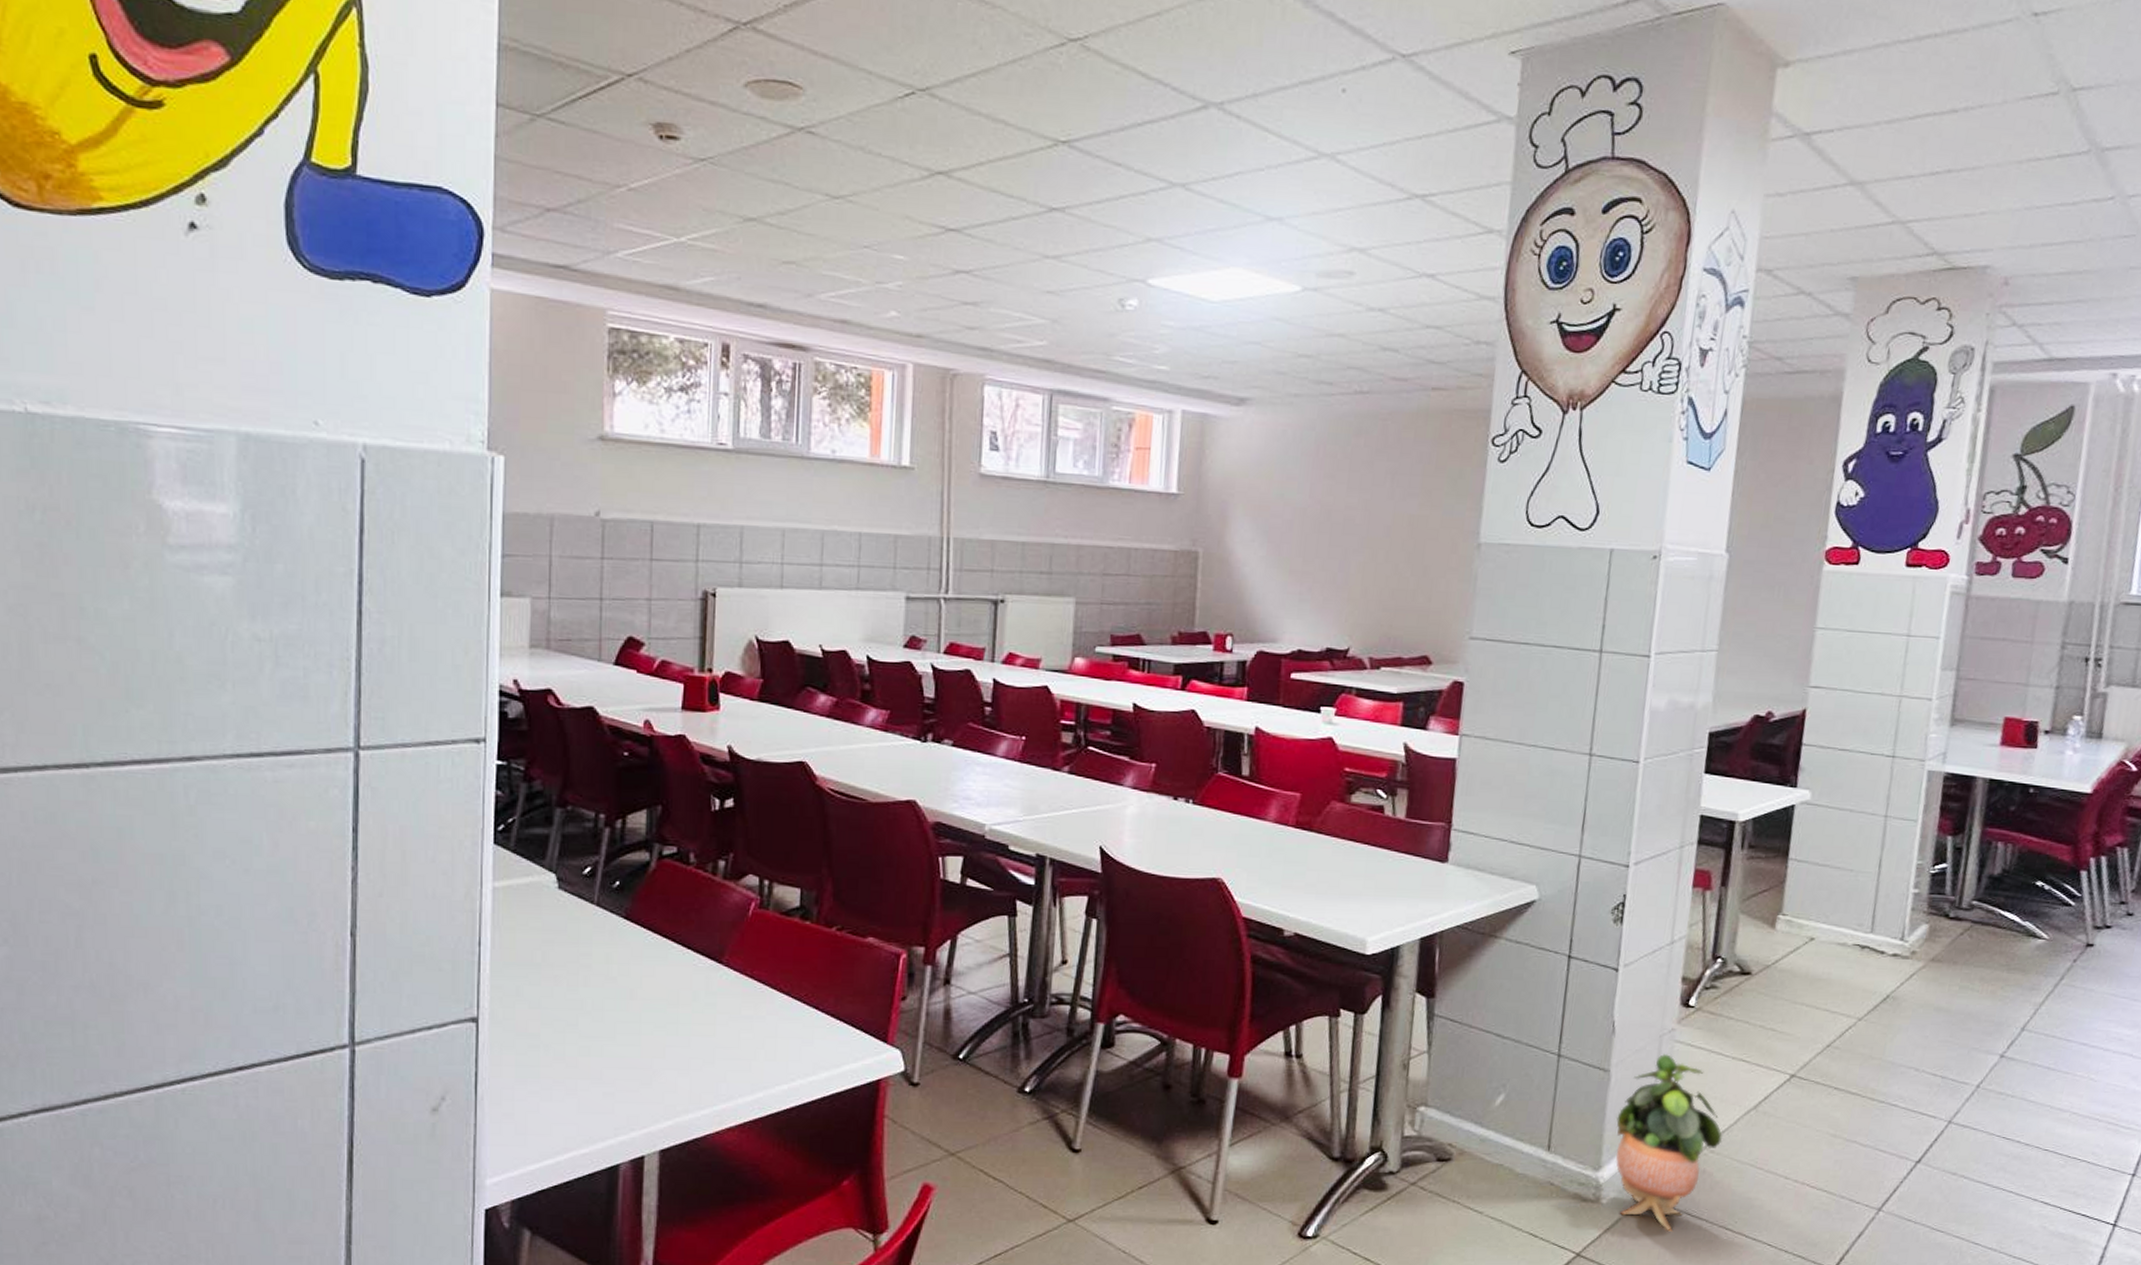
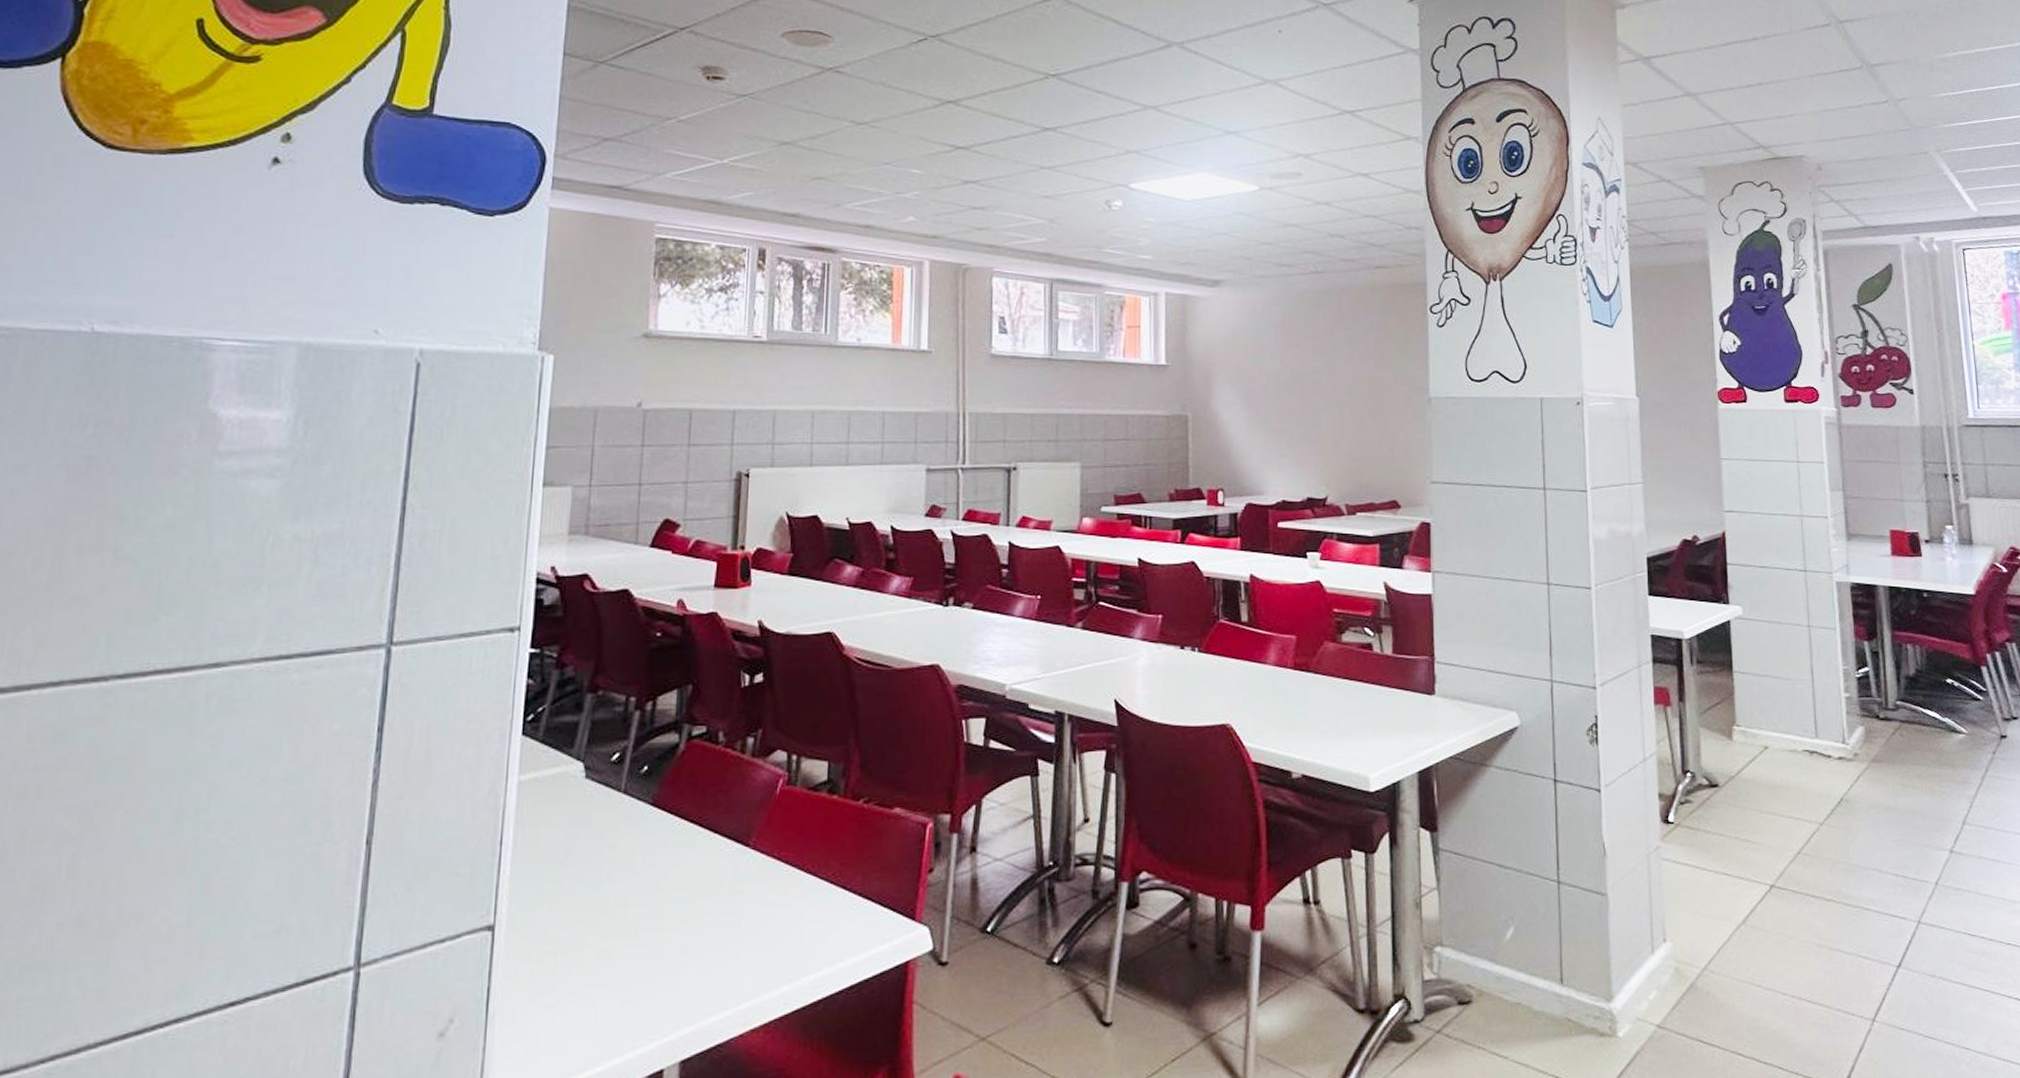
potted plant: present [1615,1054,1723,1232] -> none [1620,873,1720,1062]

